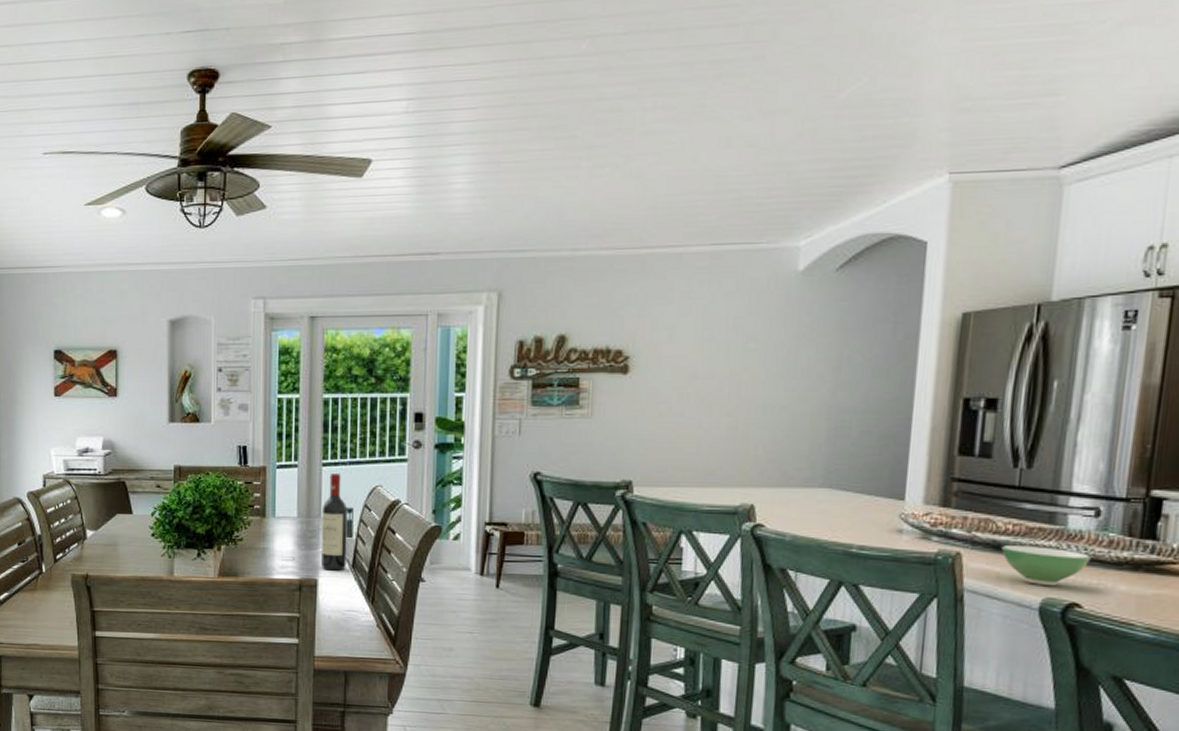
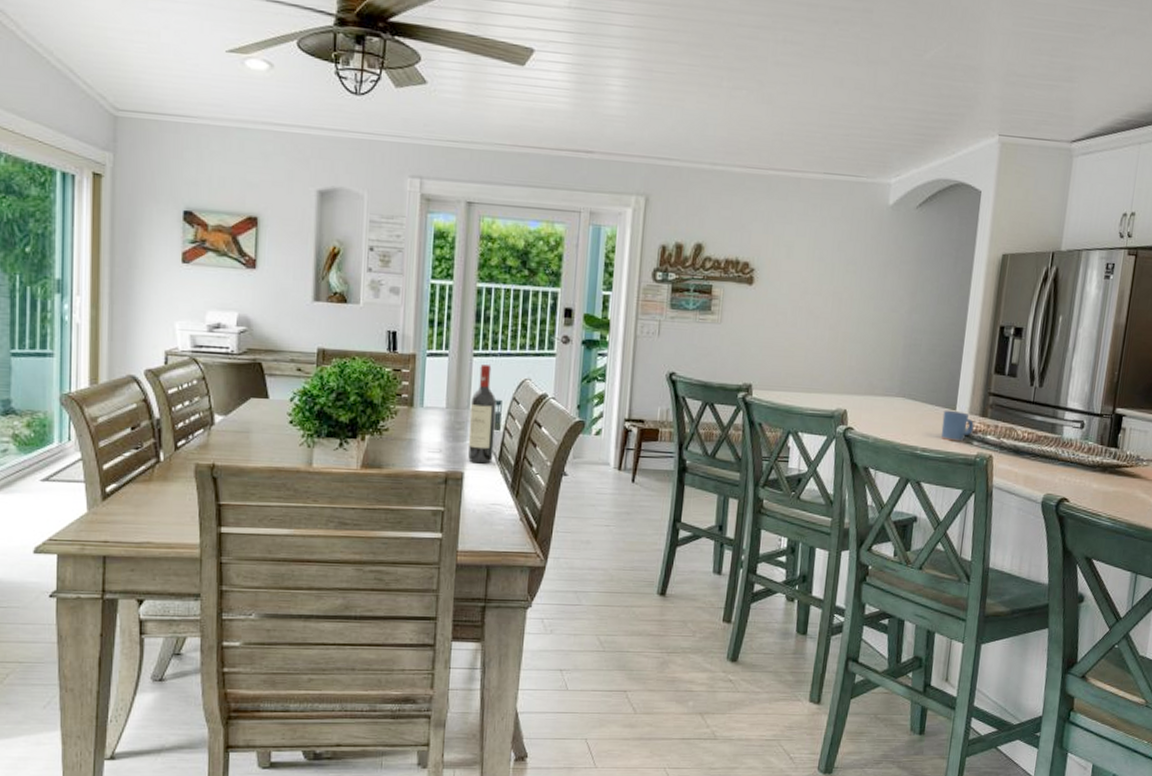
mug: none [884,500,931,537] -> present [940,410,974,442]
bowl: present [1000,544,1091,587] -> none [1019,449,1077,485]

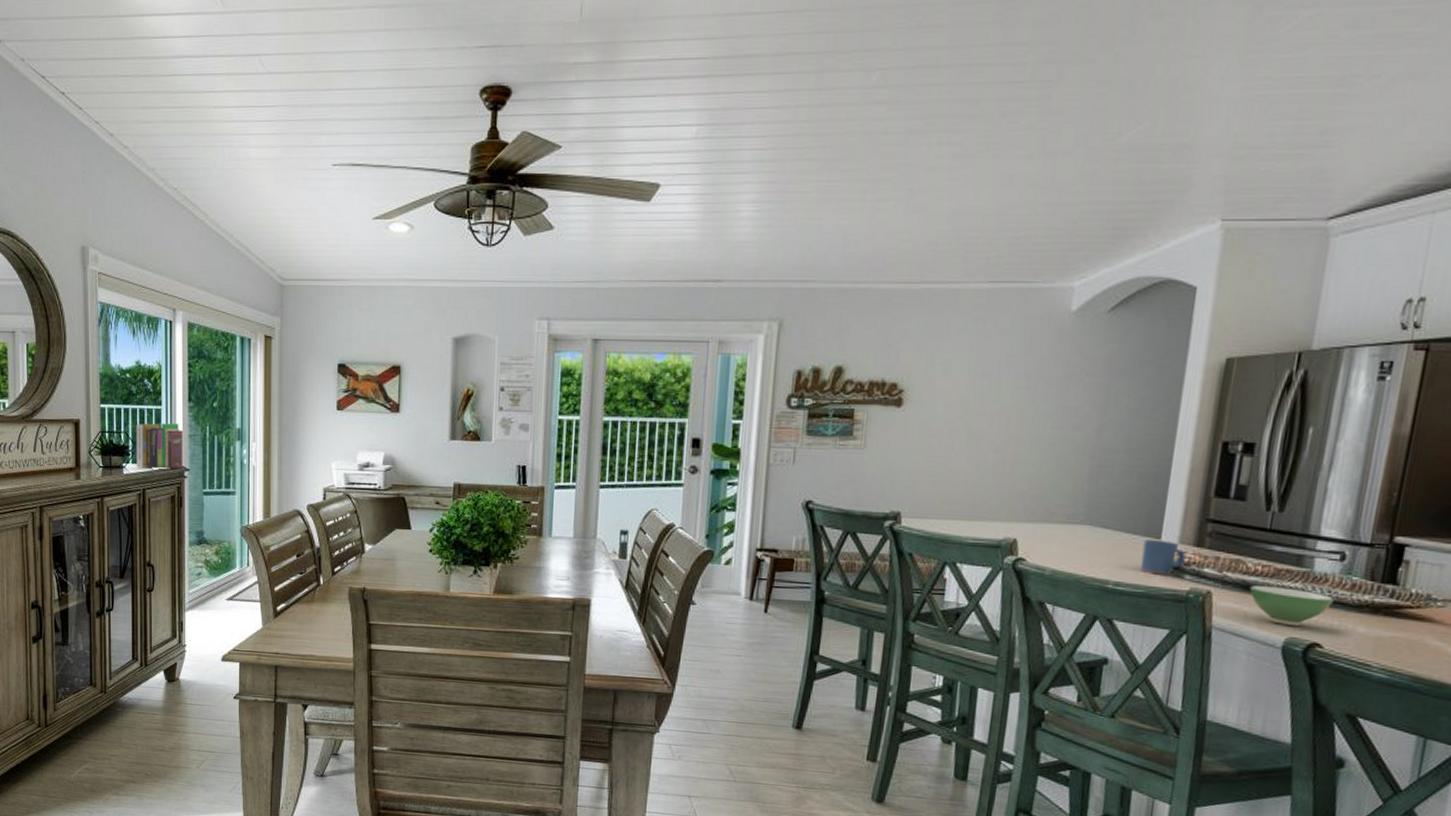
wine bottle: present [467,364,497,464] -> none [594,496,623,592]
bowl: none [1019,449,1077,485] -> present [1249,585,1334,627]

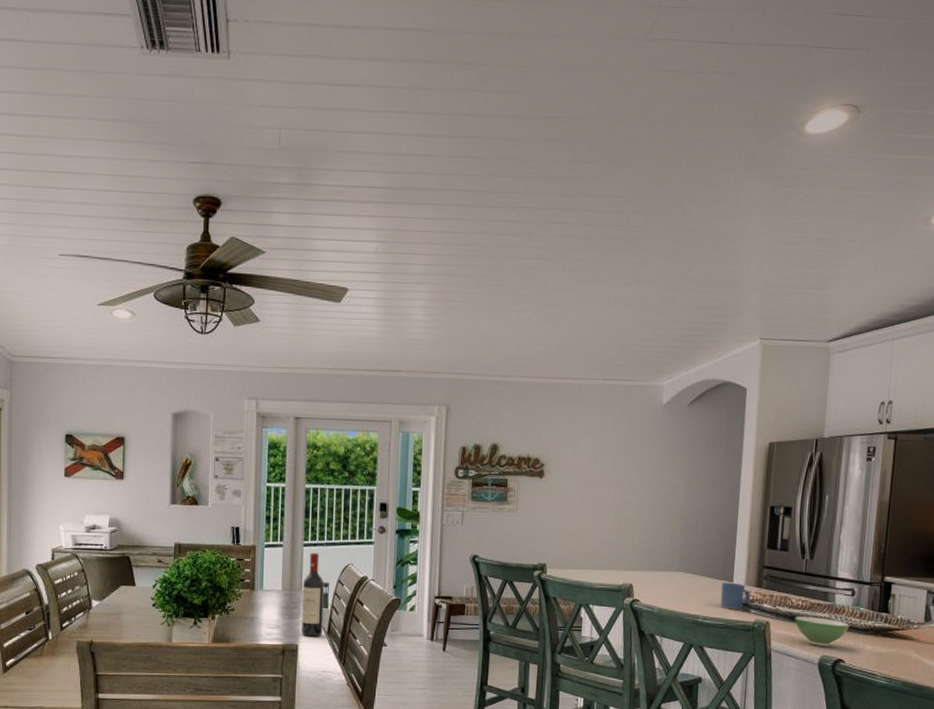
wine bottle: none [594,496,623,592] -> present [301,553,325,637]

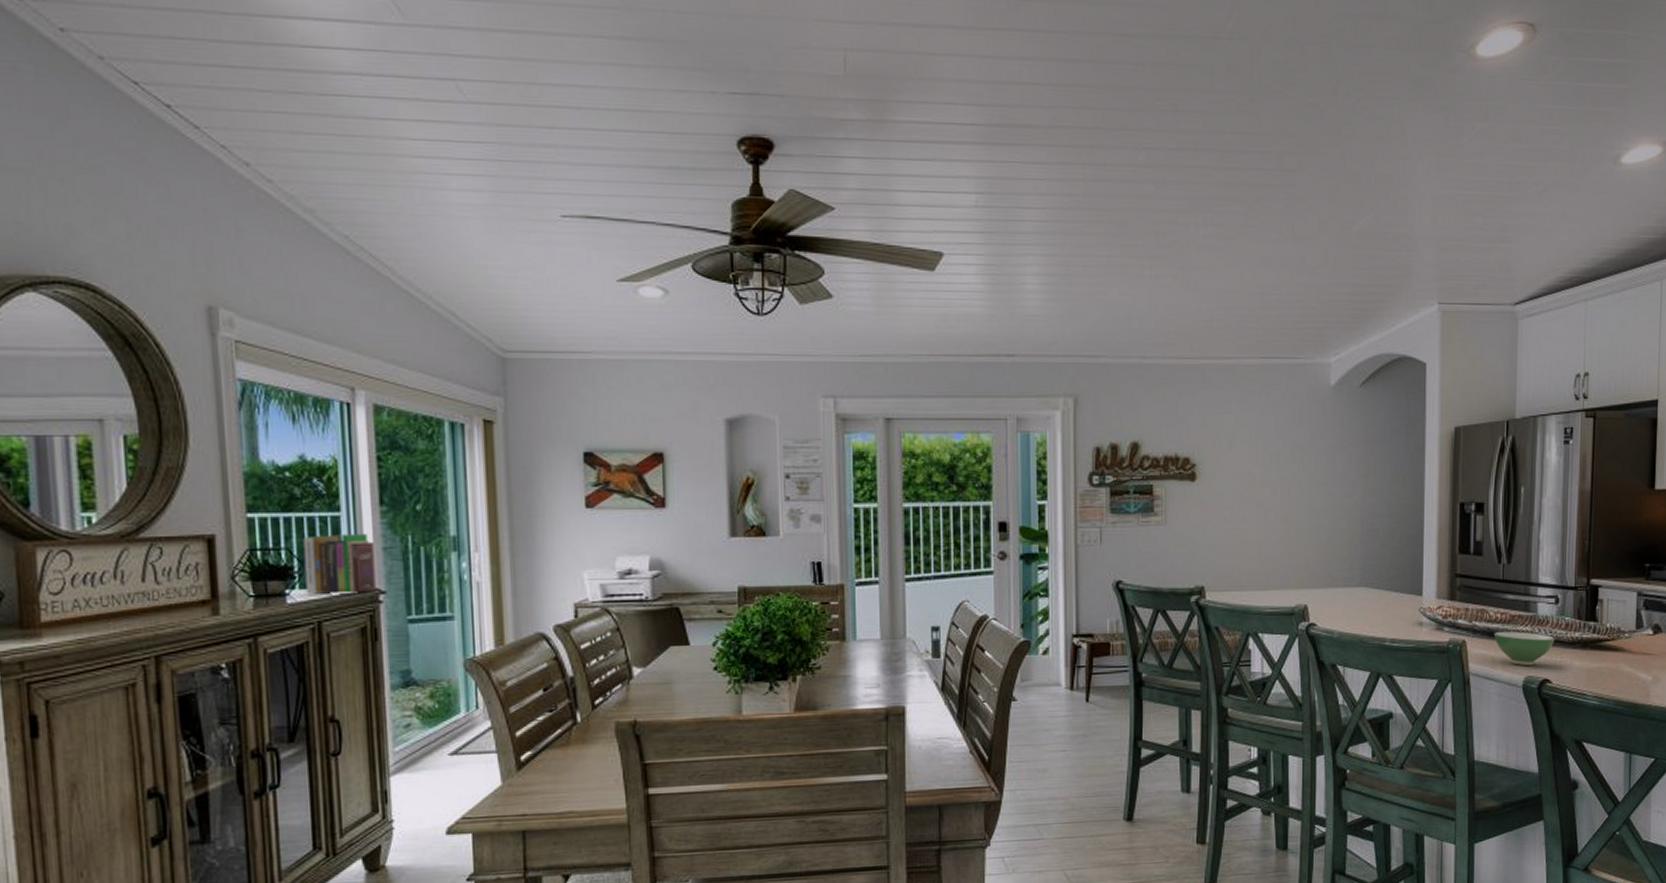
wine bottle: present [301,553,325,637] -> none [906,589,935,696]
mug: present [720,582,750,610] -> none [1409,596,1443,629]

